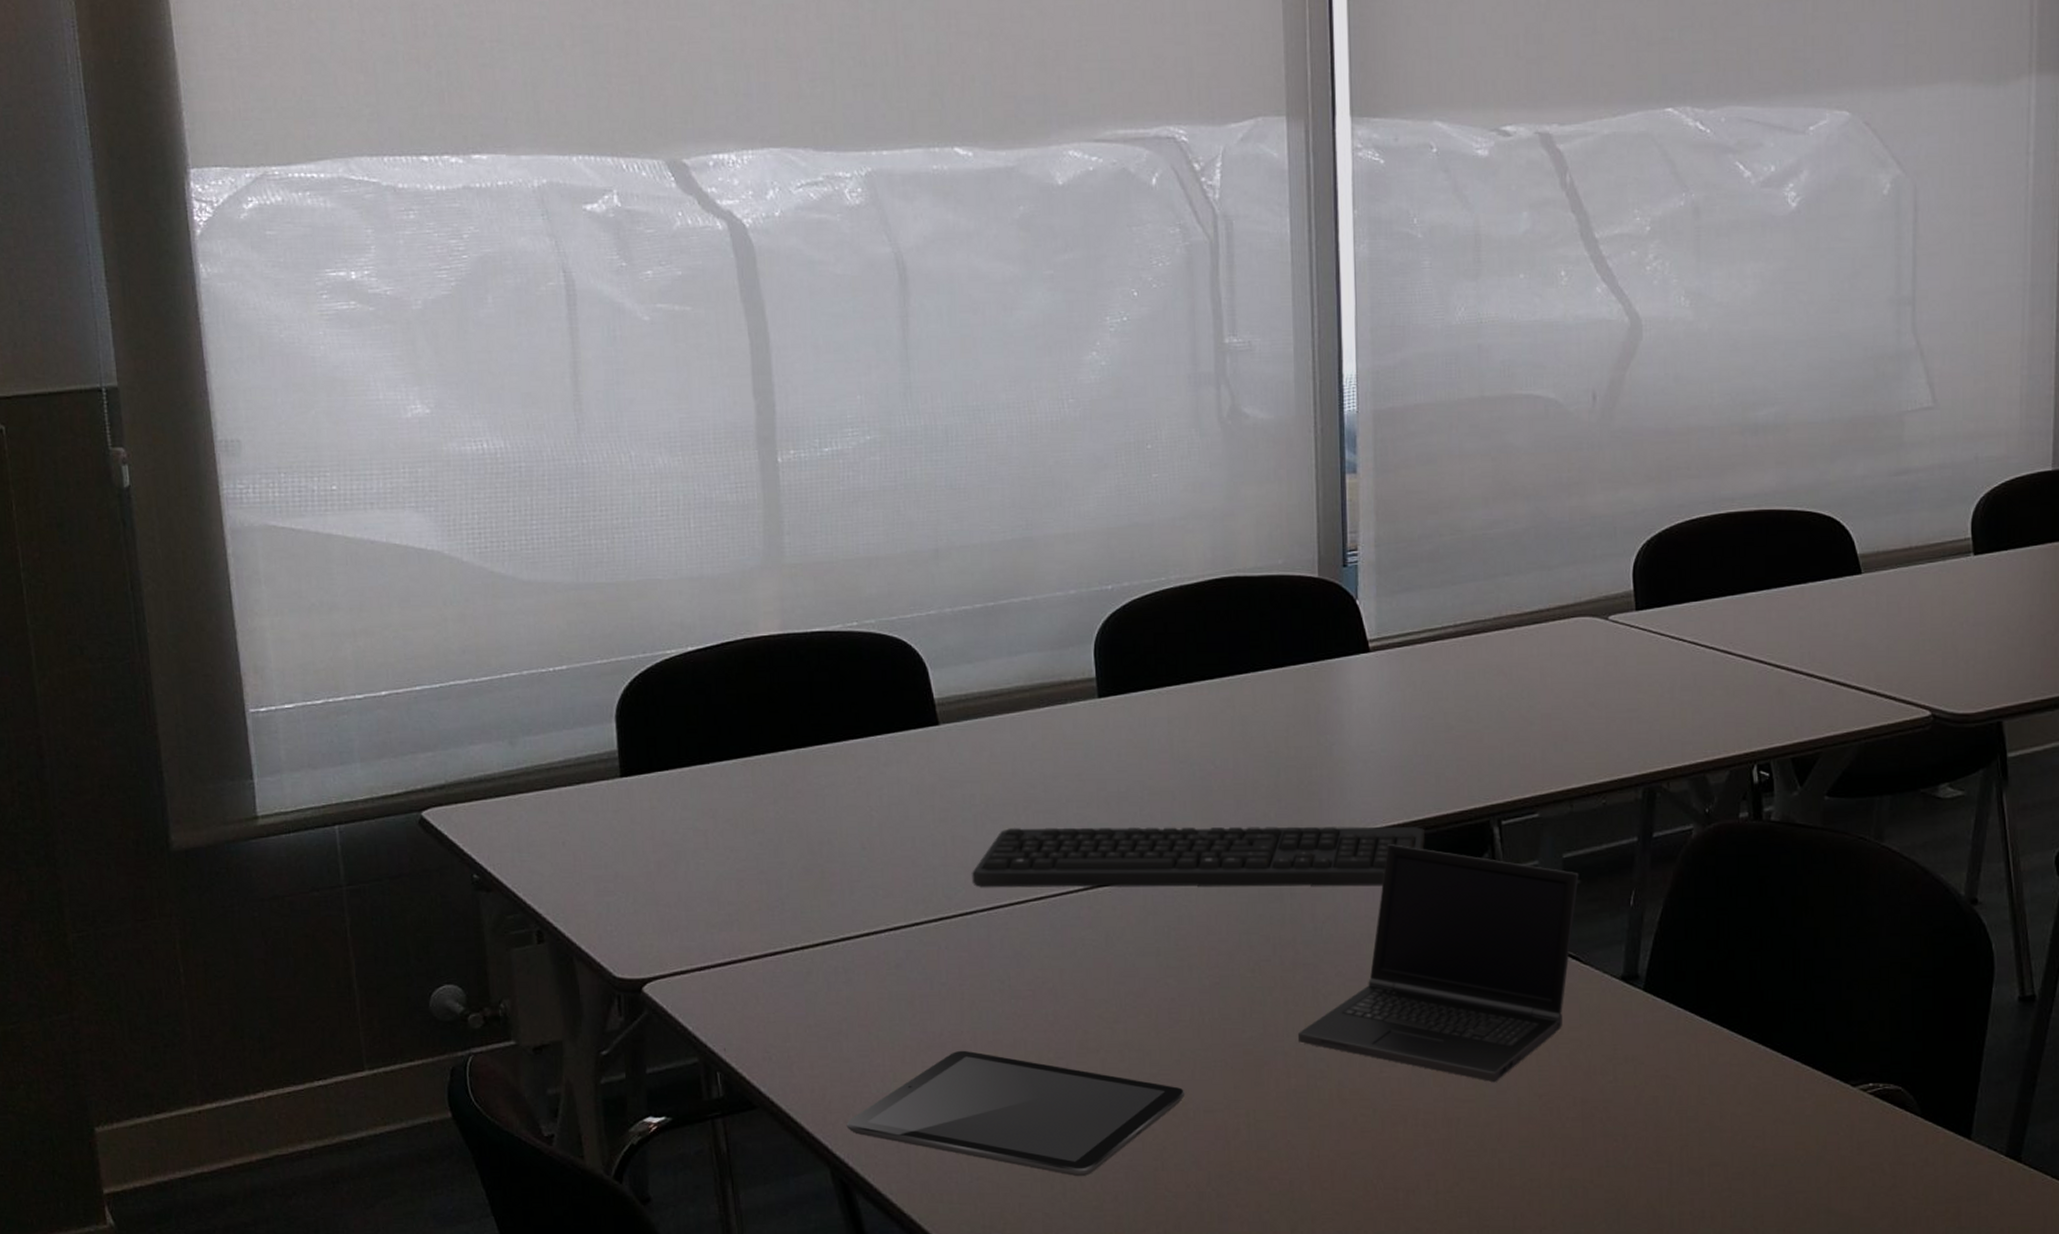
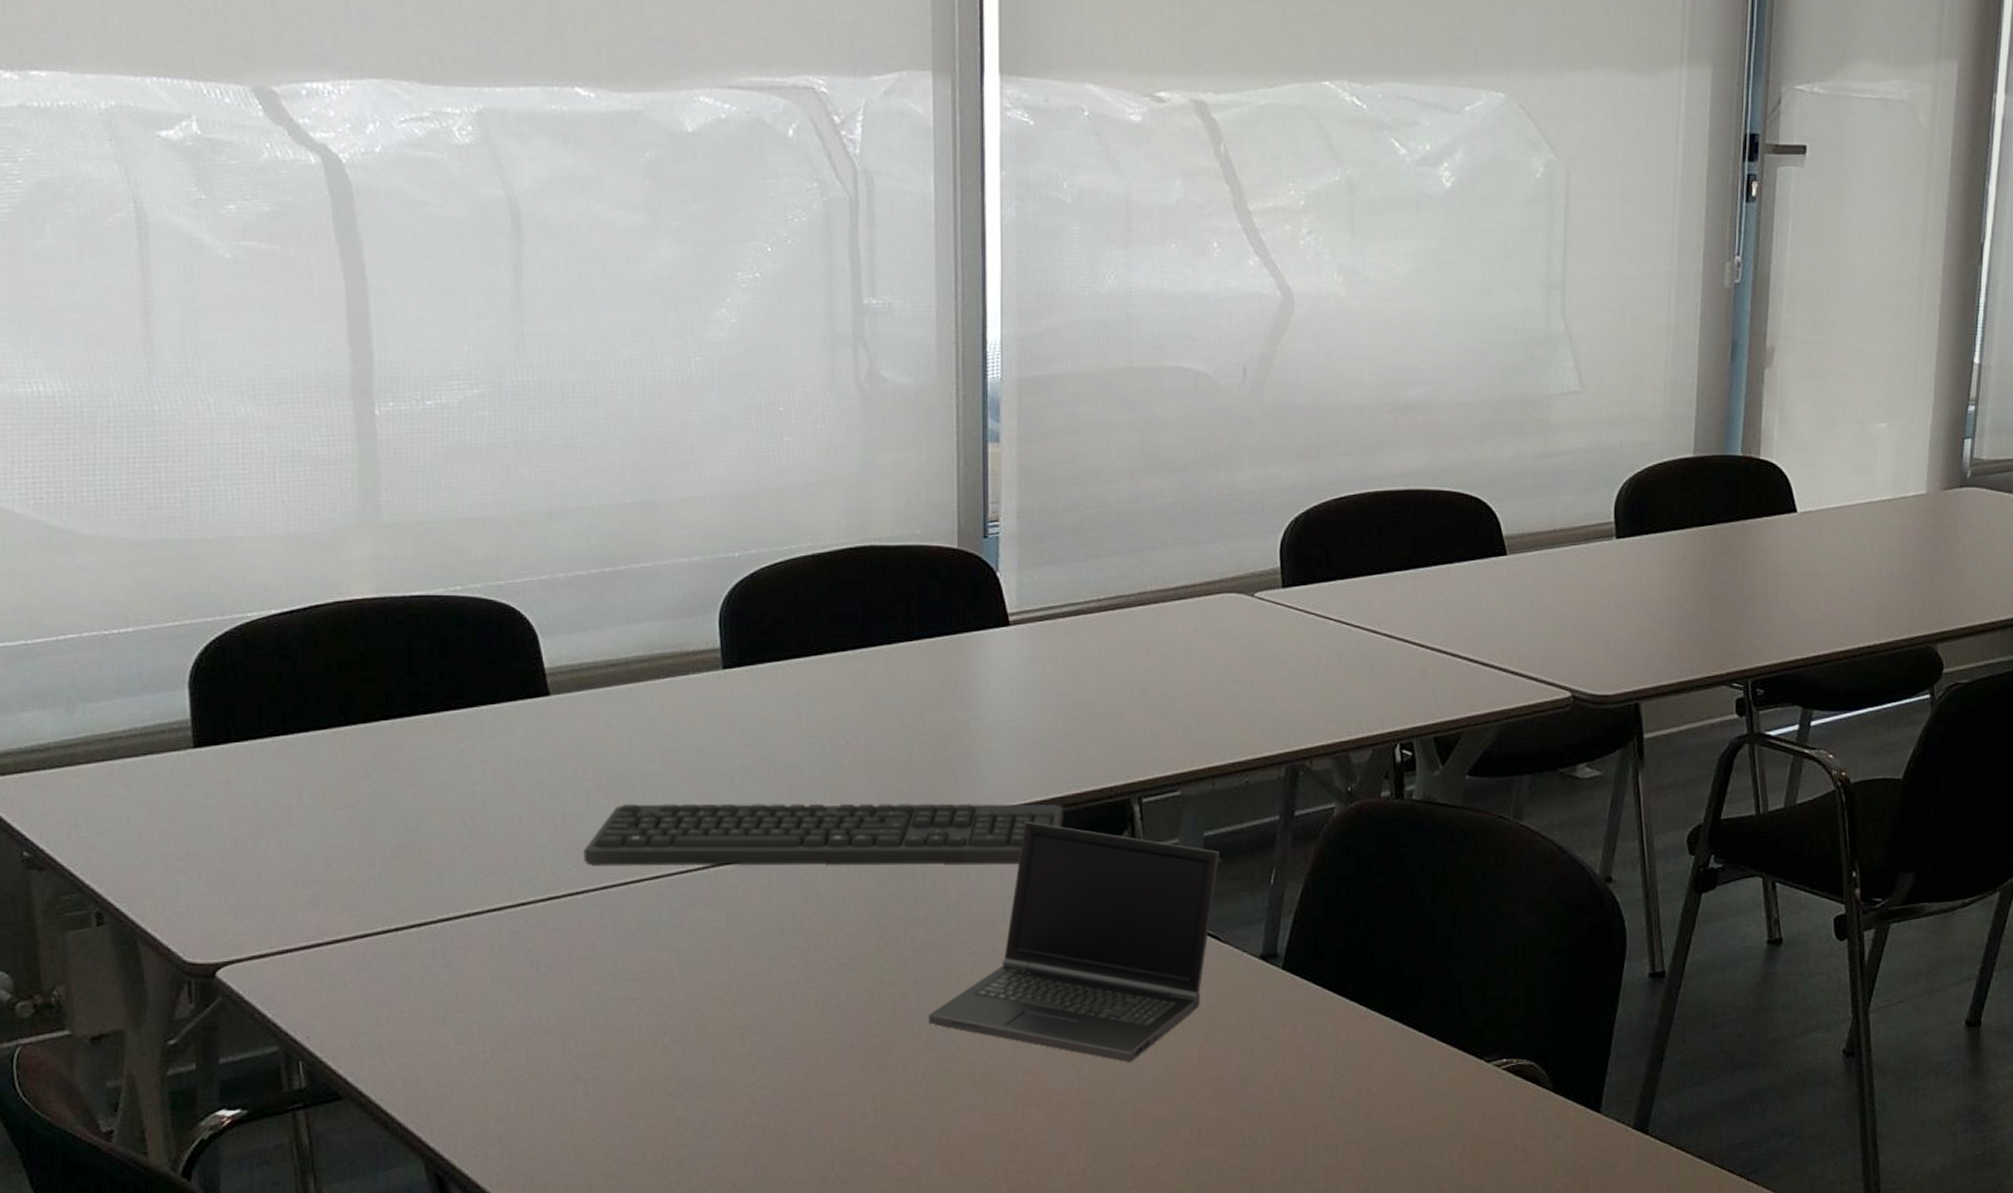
tablet: present [846,1050,1186,1177] -> none [442,1035,809,1165]

